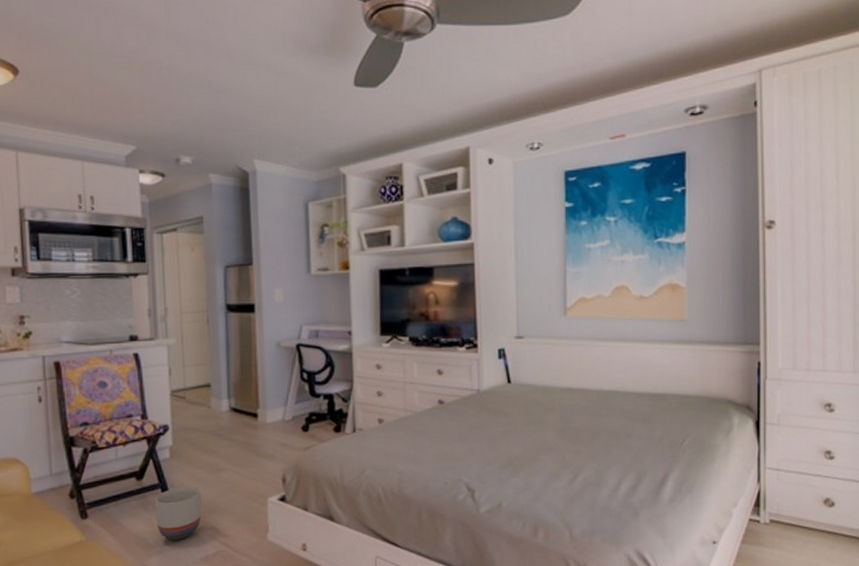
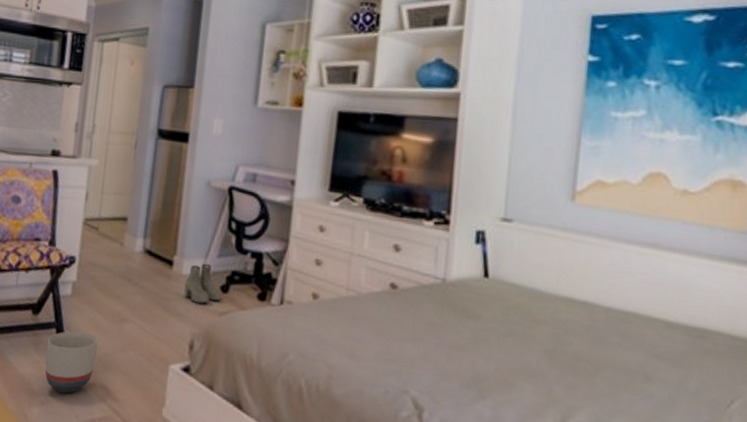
boots: none [270,410,304,444] -> present [184,263,222,304]

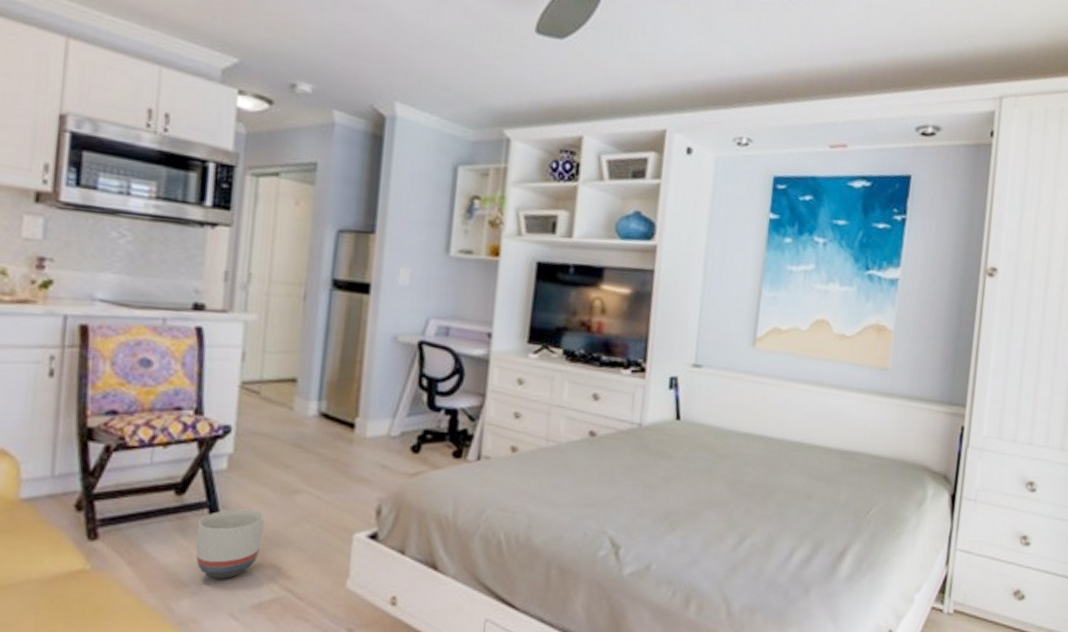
boots: present [184,263,222,304] -> none [368,423,413,467]

